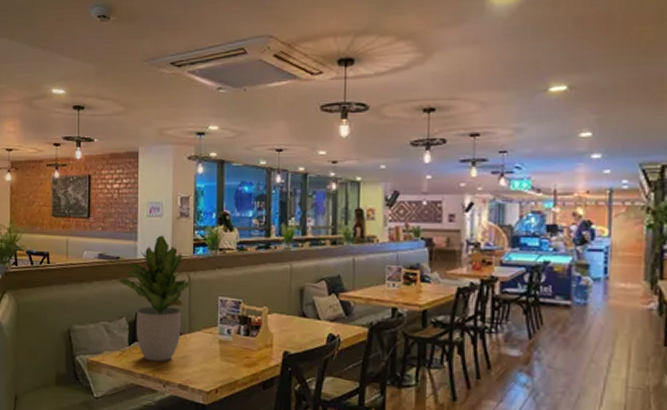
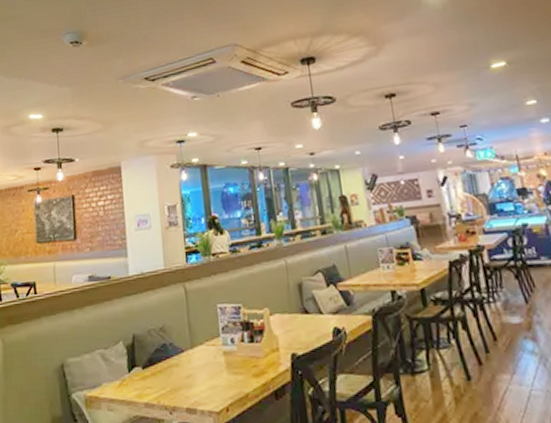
potted plant: present [117,235,193,362] -> none [110,247,189,387]

